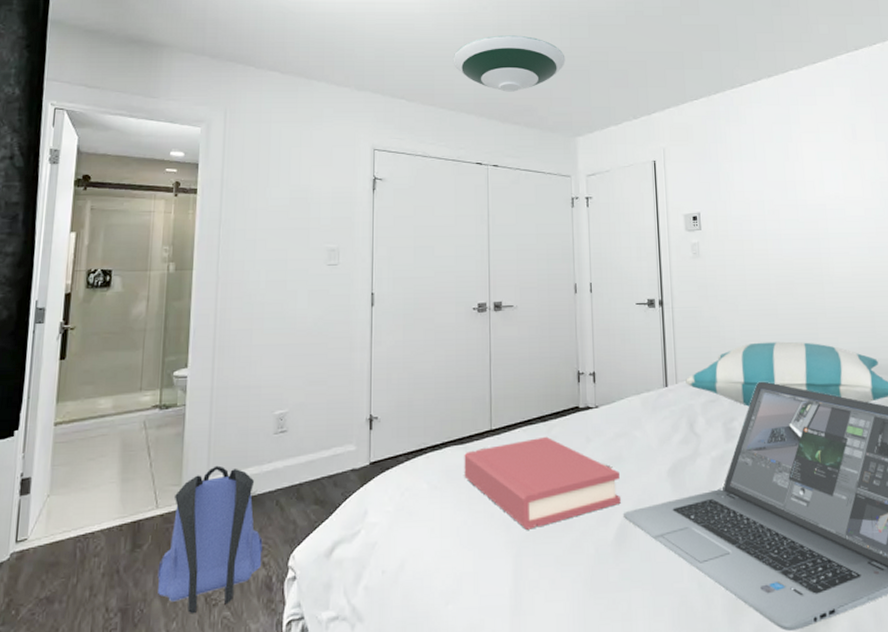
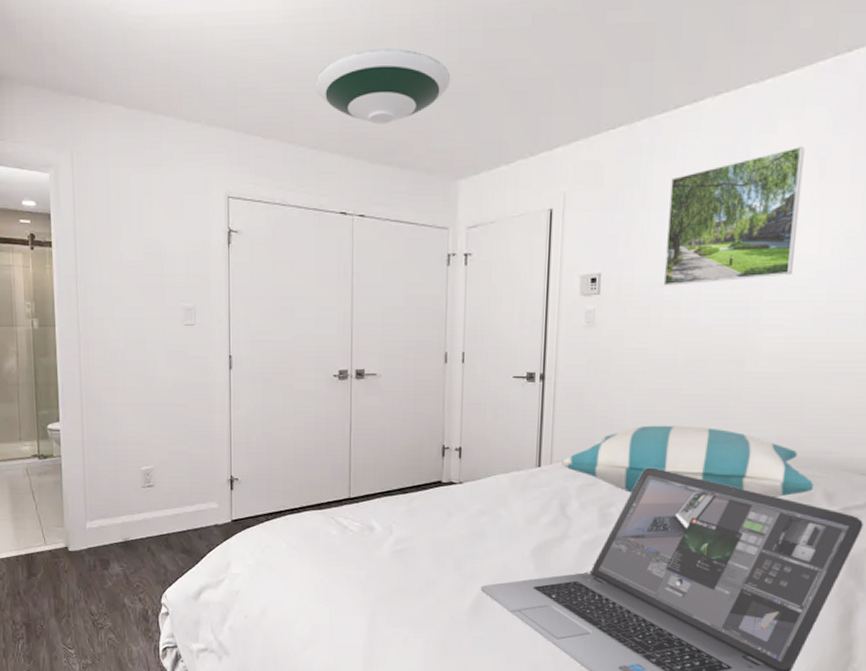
backpack: present [157,465,263,614] -> none [51,512,138,634]
hardback book: present [464,436,621,530] -> none [322,508,480,593]
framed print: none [745,115,847,222] -> present [663,145,805,286]

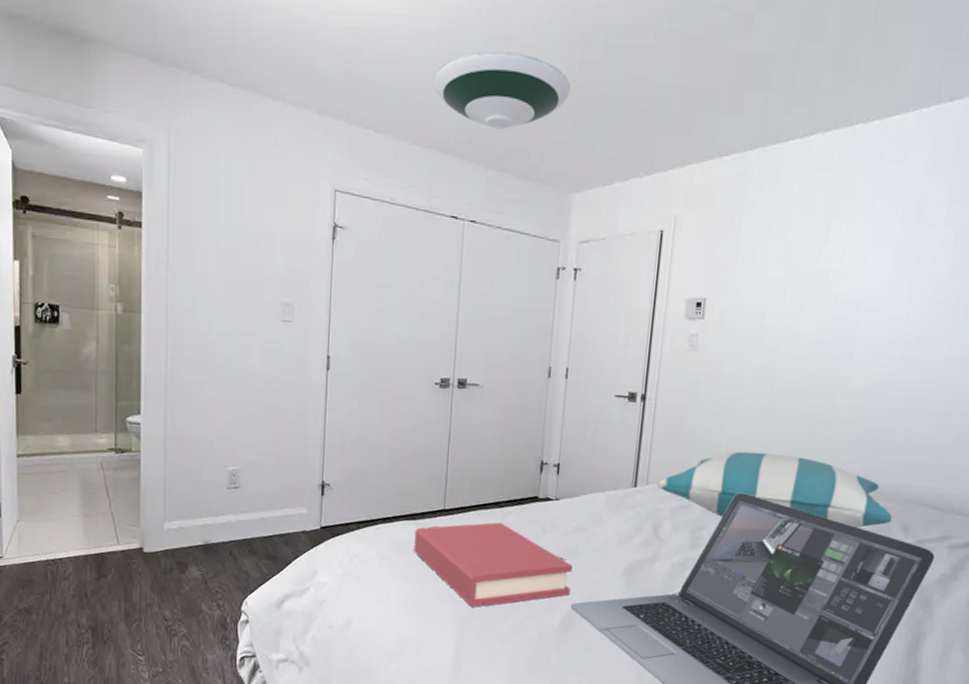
hardback book: none [322,508,480,593] -> present [414,522,573,607]
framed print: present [663,145,805,286] -> none [764,188,905,316]

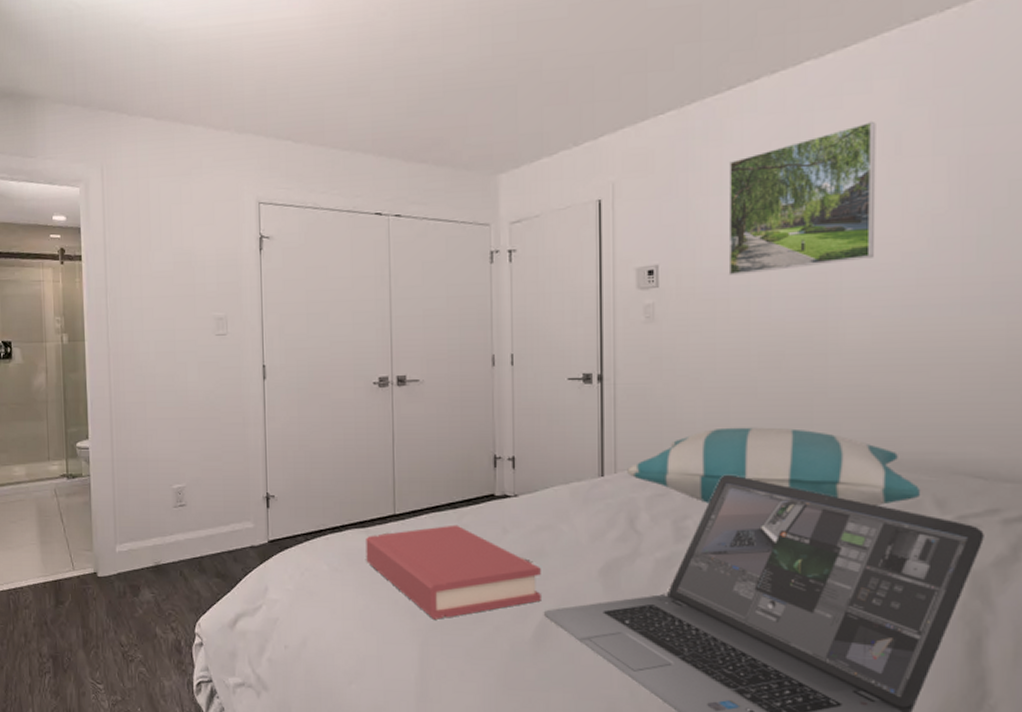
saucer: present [432,51,571,129] -> none [345,46,486,122]
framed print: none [764,188,905,316] -> present [728,120,876,275]

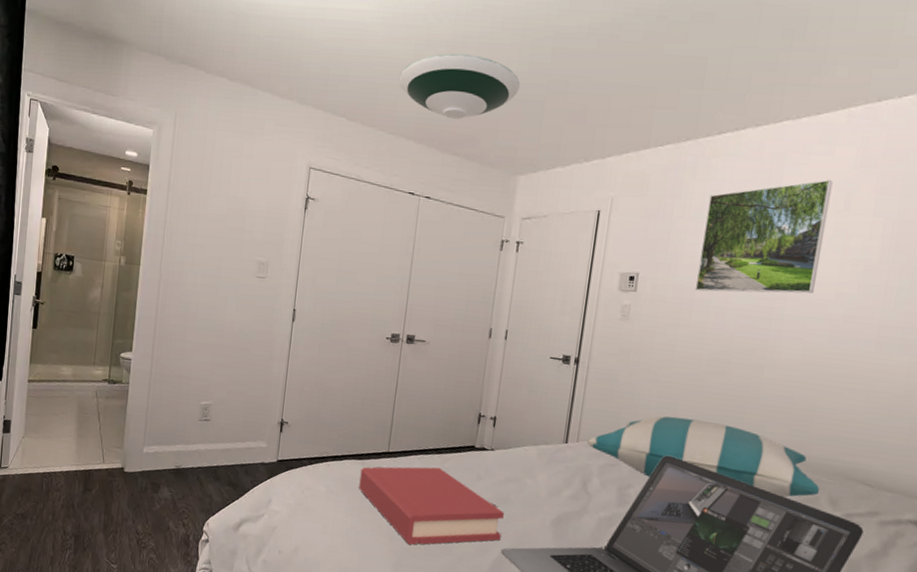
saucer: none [345,46,486,122] -> present [399,53,520,119]

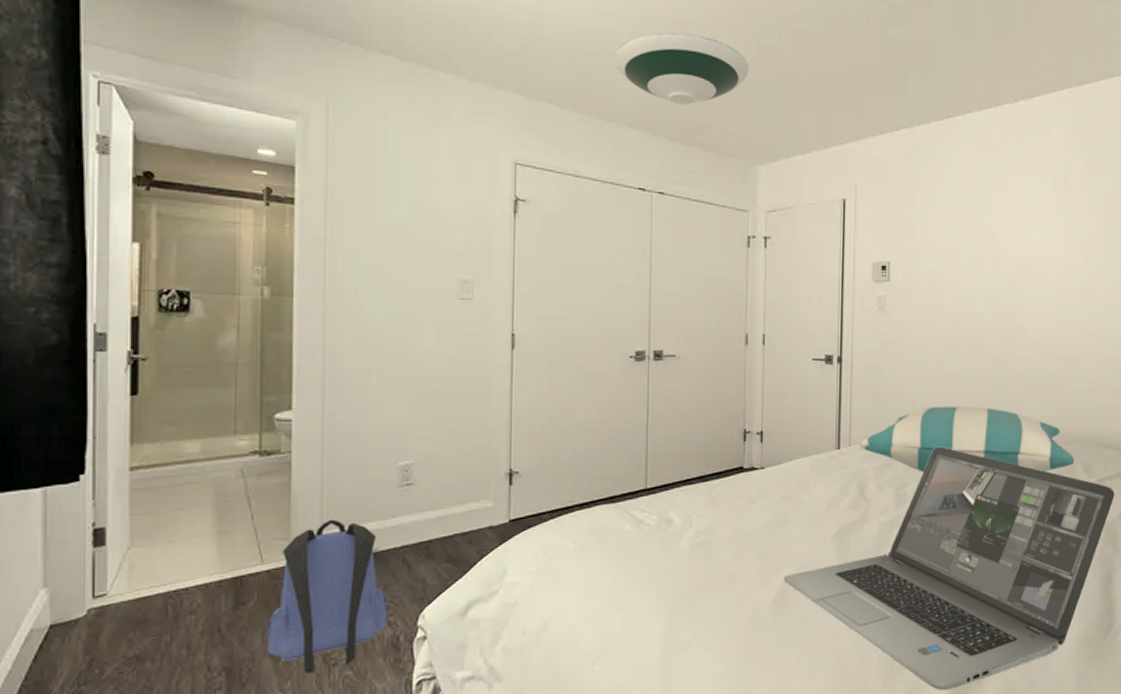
backpack: none [102,438,184,551] -> present [266,519,388,674]
hardback book: present [359,466,504,545] -> none [615,497,783,592]
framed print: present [694,179,833,294] -> none [944,159,1051,276]

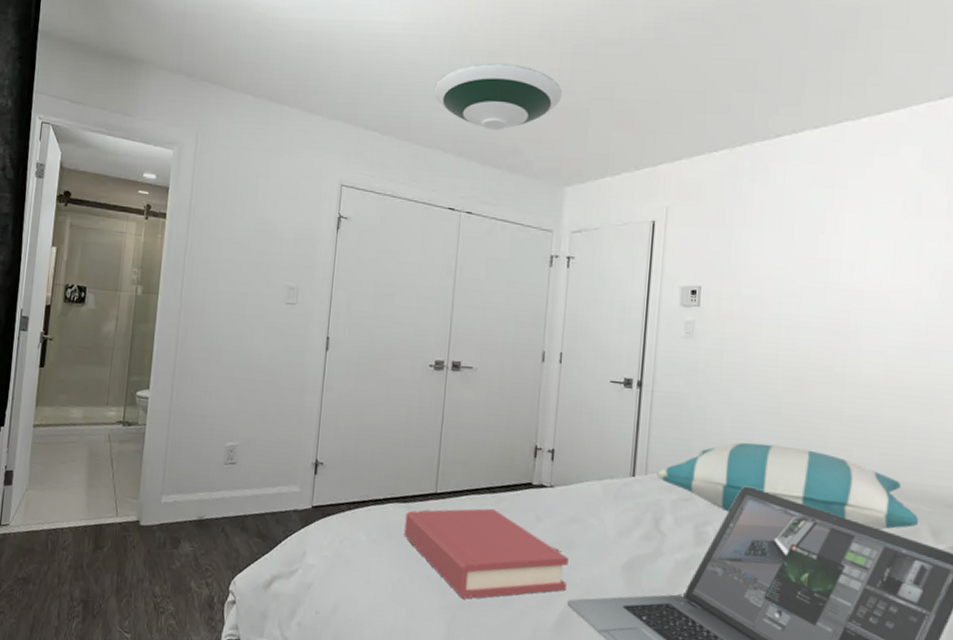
backpack: present [266,519,388,674] -> none [114,486,208,617]
hardback book: none [615,497,783,592] -> present [404,508,569,599]

